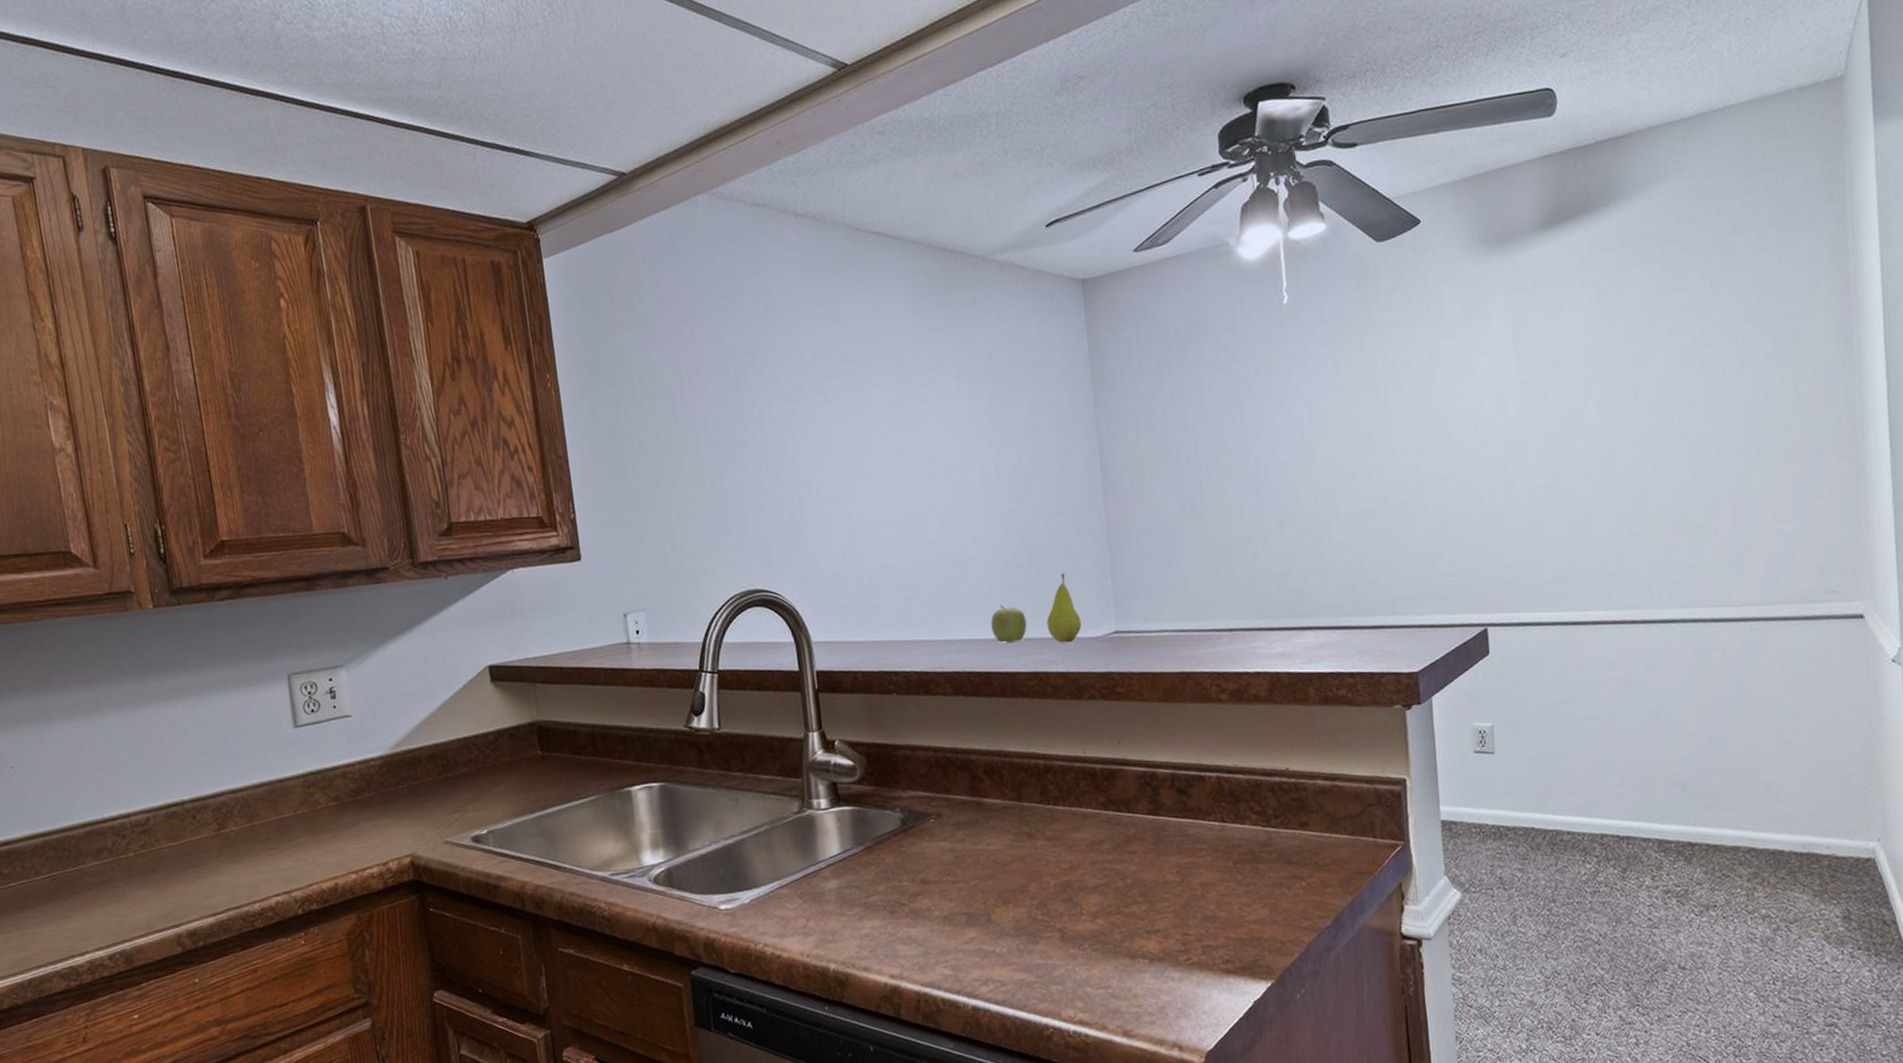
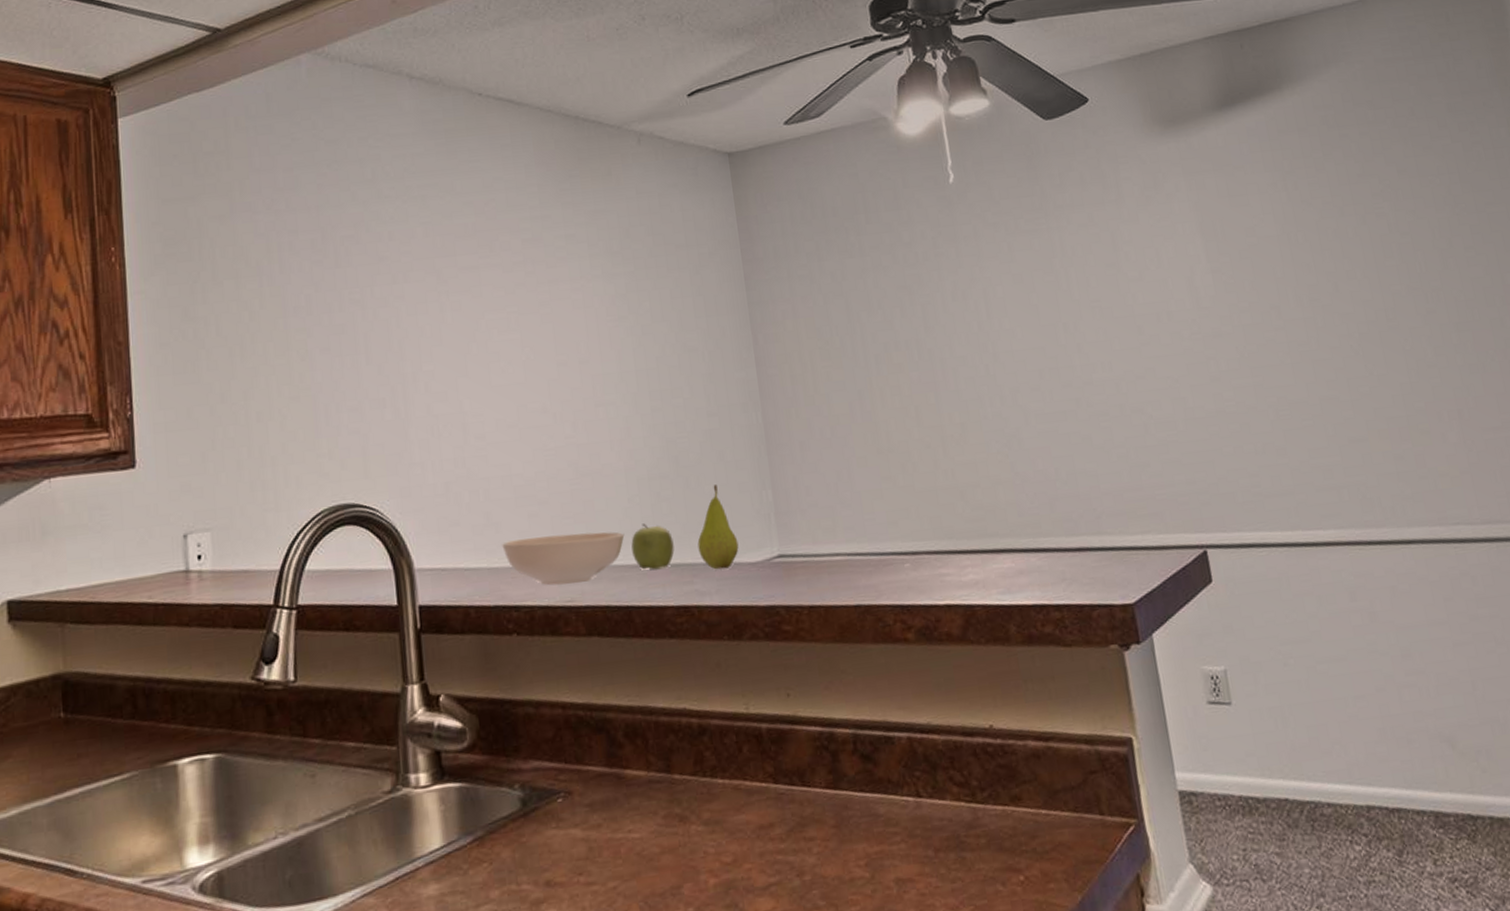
bowl: none [883,612,986,655] -> present [502,532,625,586]

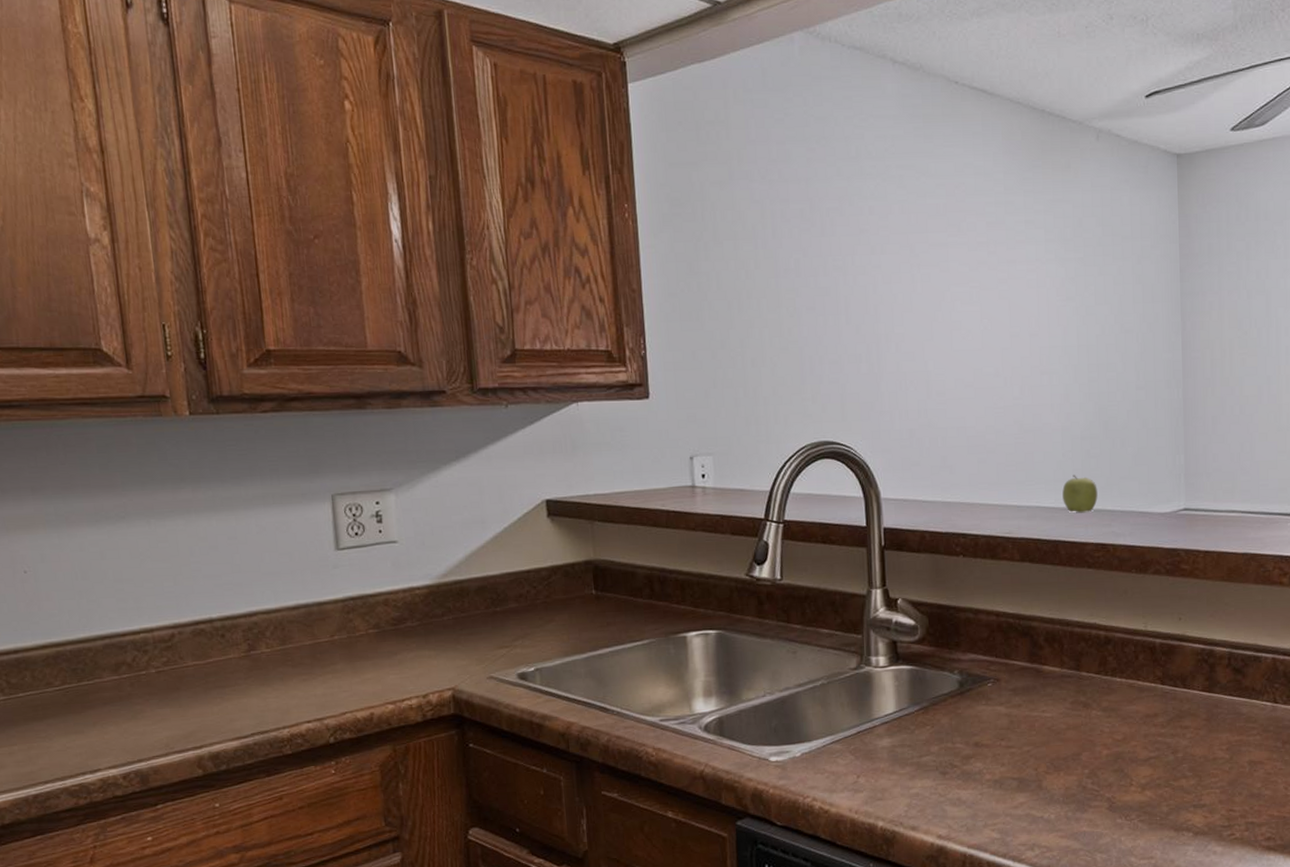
bowl: present [502,532,625,586] -> none [955,479,1057,520]
fruit: present [697,485,739,570] -> none [1118,447,1152,517]

